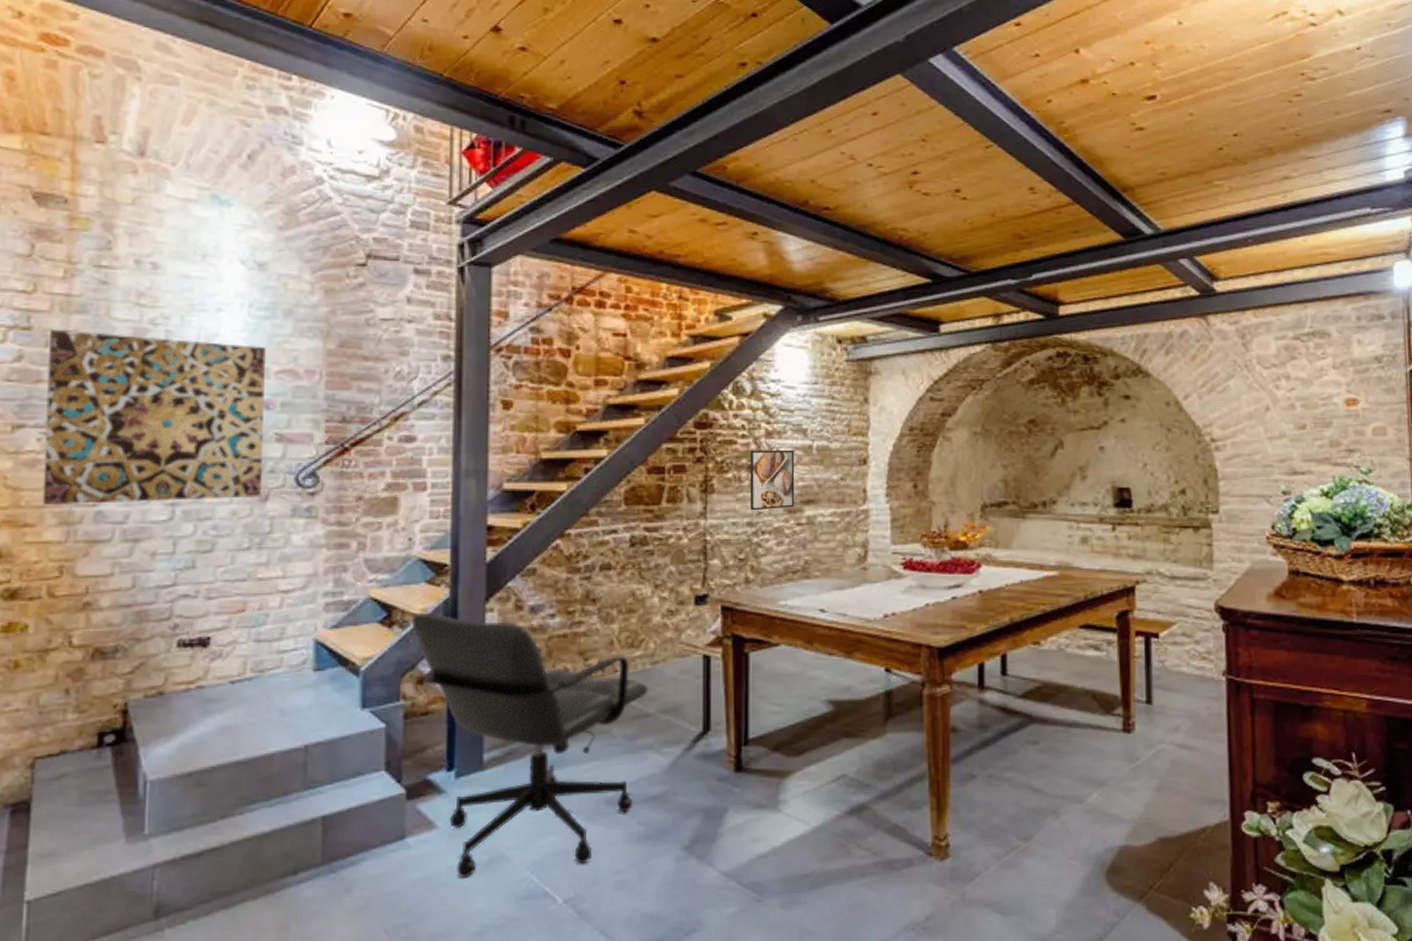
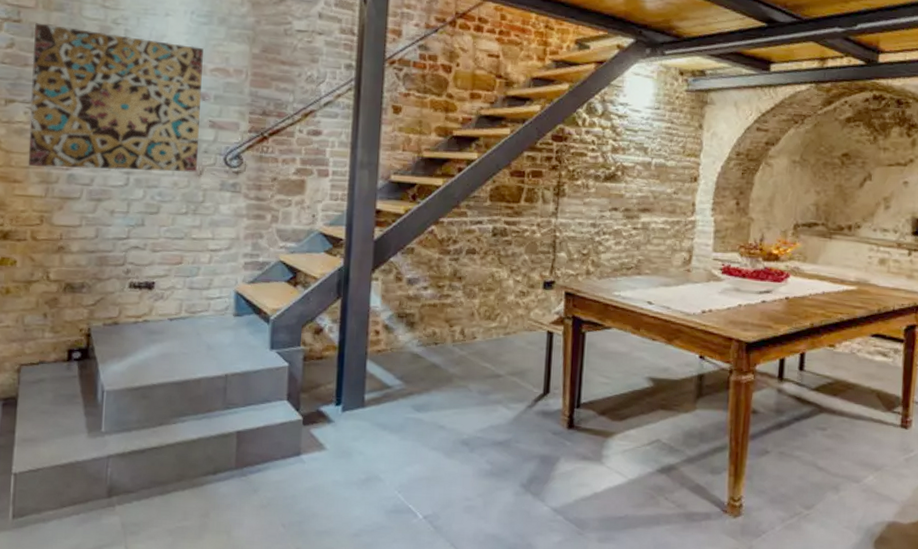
chair: present [411,612,649,877] -> none [312,277,501,490]
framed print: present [750,450,795,511] -> none [595,162,636,215]

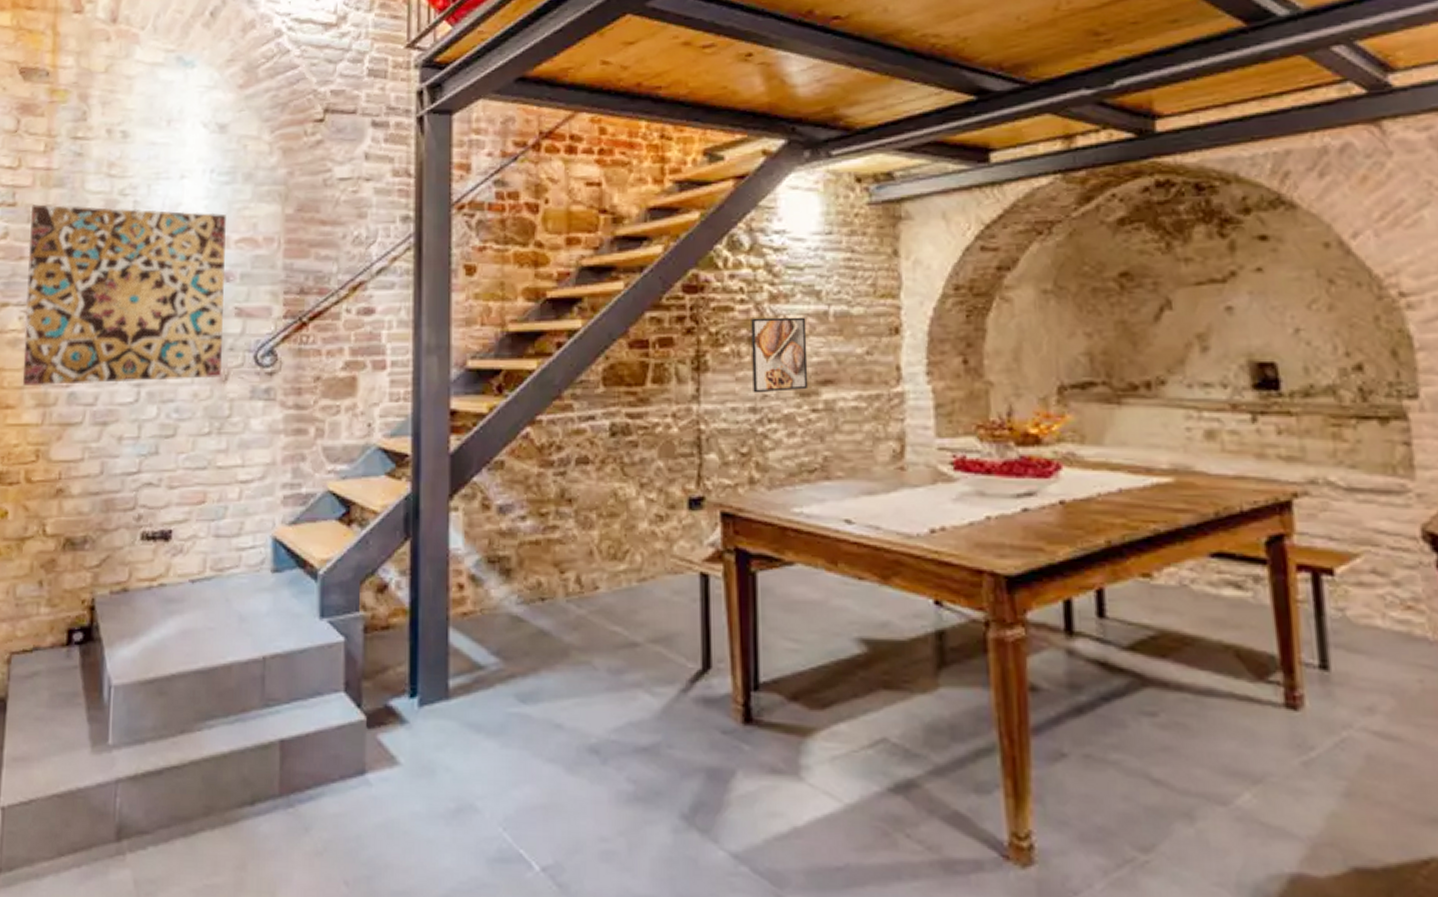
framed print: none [595,162,636,215] -> present [751,317,809,394]

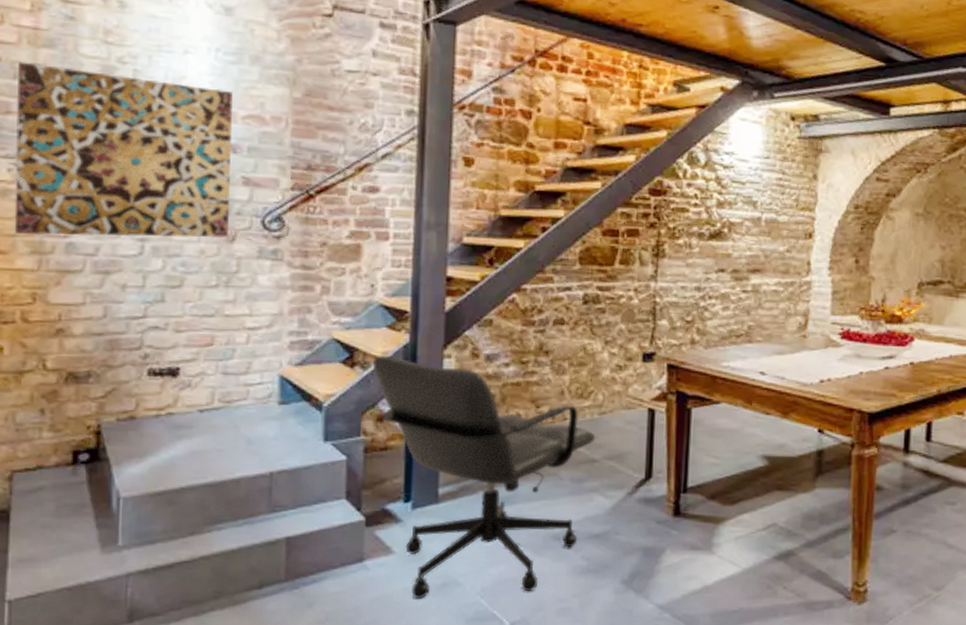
chair: none [371,509,635,827] -> present [372,355,596,598]
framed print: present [751,317,809,394] -> none [699,218,744,277]

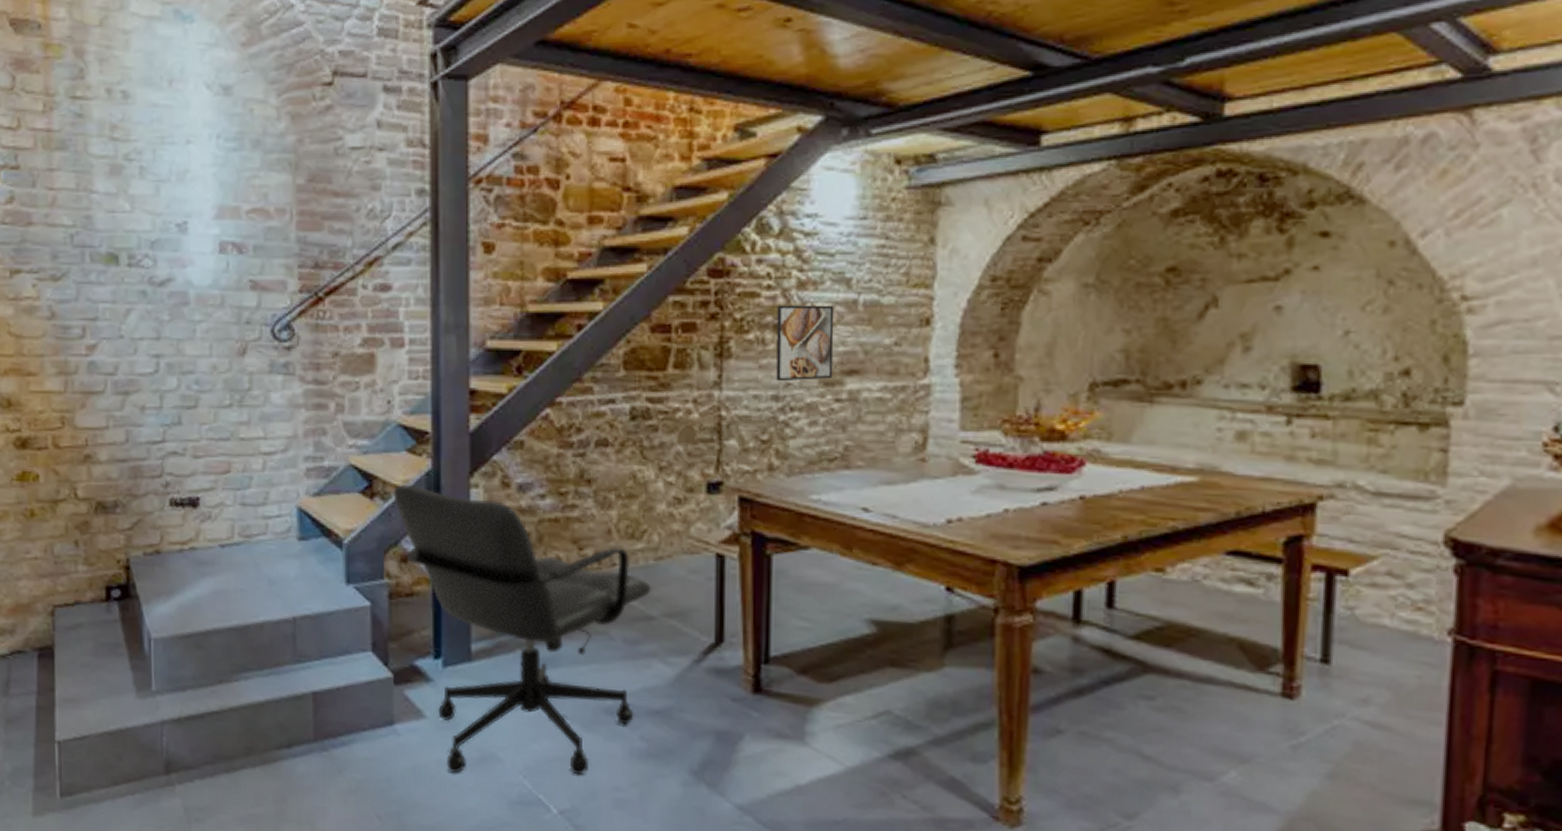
wall art: present [14,62,233,238] -> none [34,168,240,355]
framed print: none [699,218,744,277] -> present [776,305,834,382]

